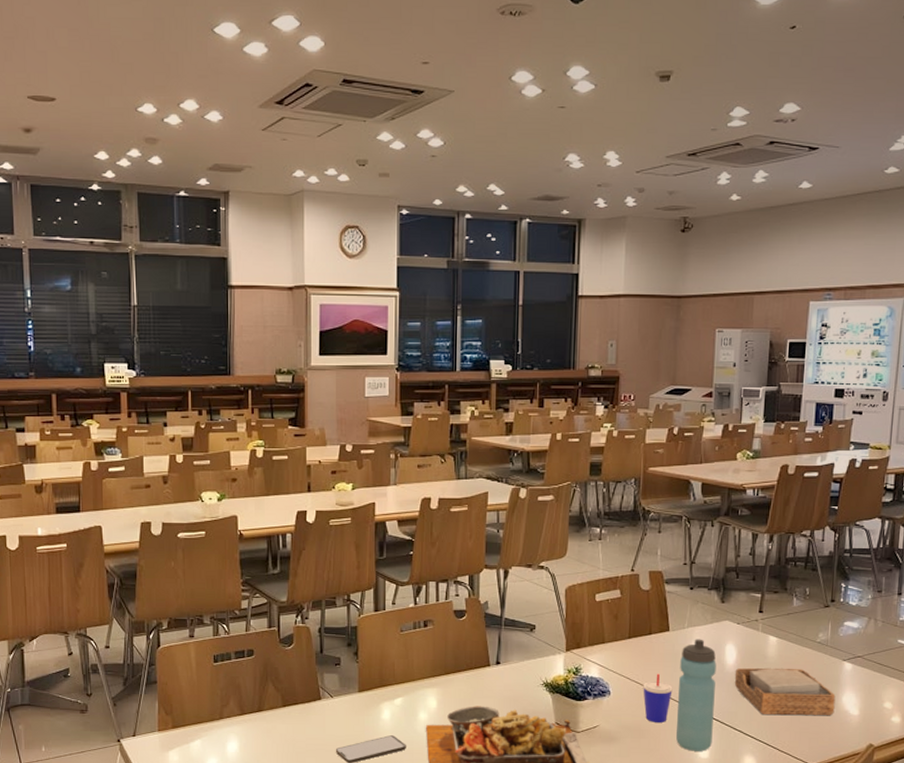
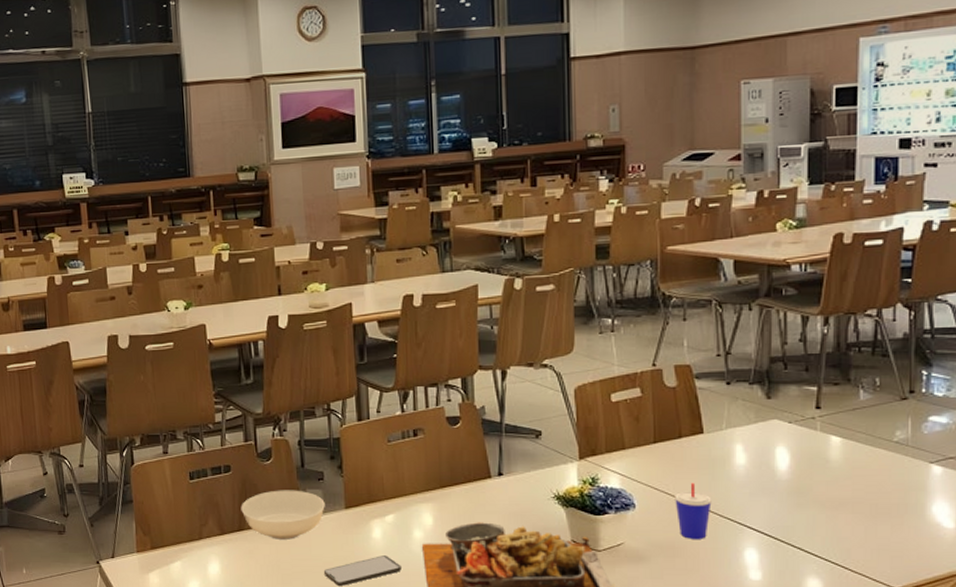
bowl: none [261,673,340,720] -> present [240,490,325,540]
water bottle: present [675,639,717,751] -> none [718,441,765,572]
napkin holder: present [734,667,836,716] -> none [789,473,923,530]

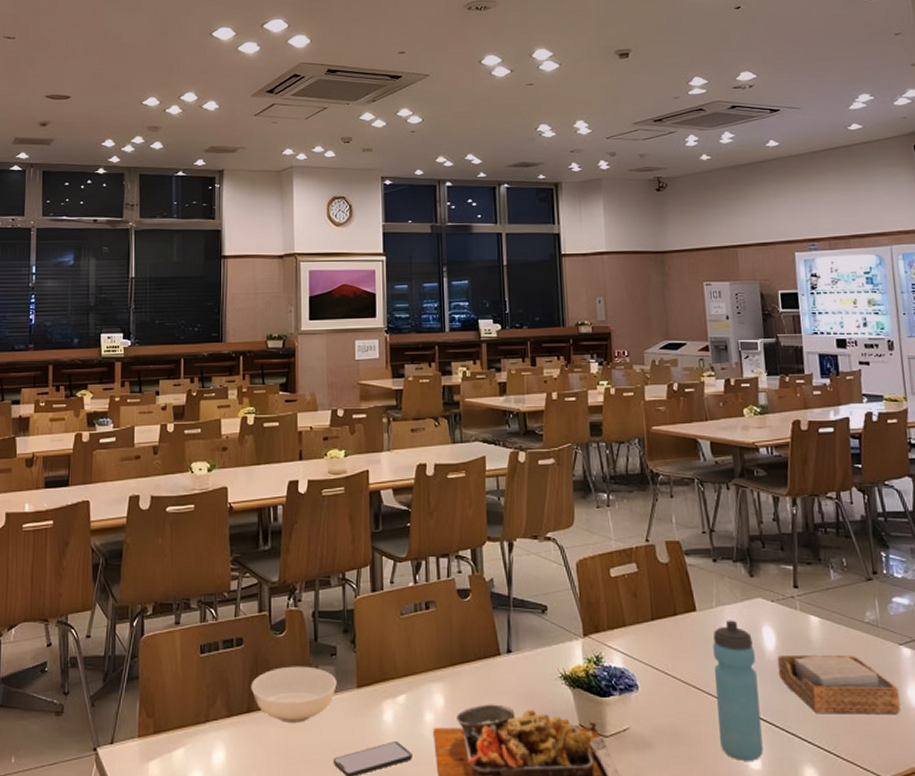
beverage cup: present [675,482,712,539] -> none [674,662,709,724]
water bottle: none [718,441,765,572] -> present [713,620,763,761]
napkin holder: none [789,473,923,530] -> present [777,654,901,715]

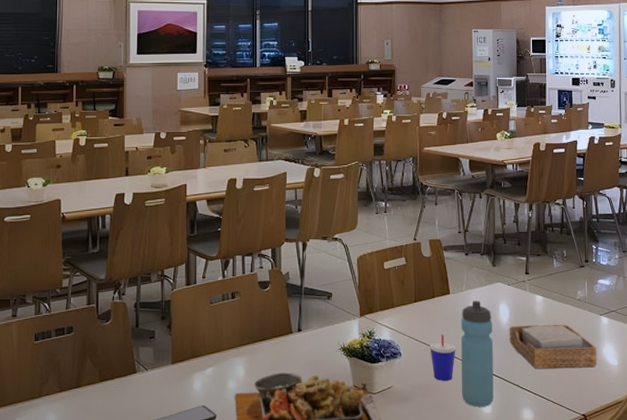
bowl: present [251,666,337,723] -> none [79,348,154,395]
beverage cup: none [674,662,709,724] -> present [430,334,456,381]

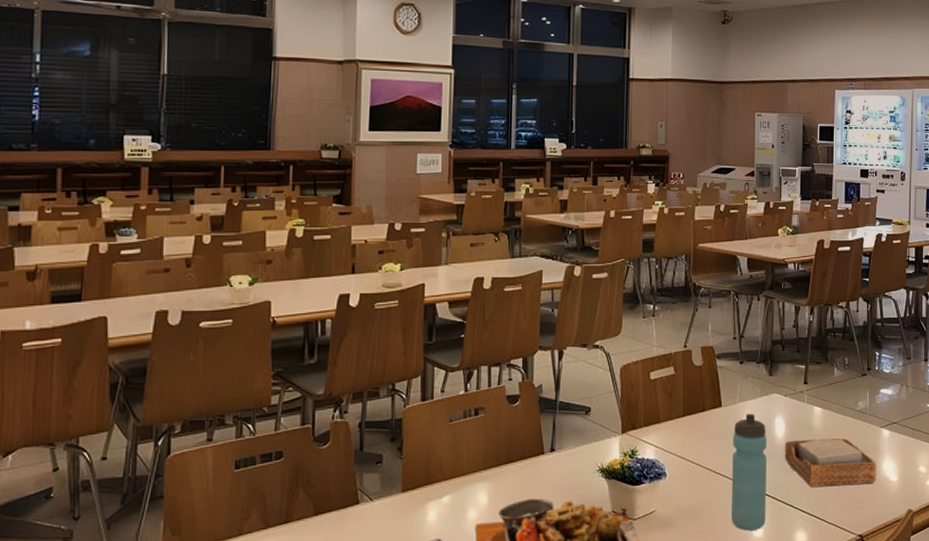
beverage cup: present [430,334,456,381] -> none [698,451,727,503]

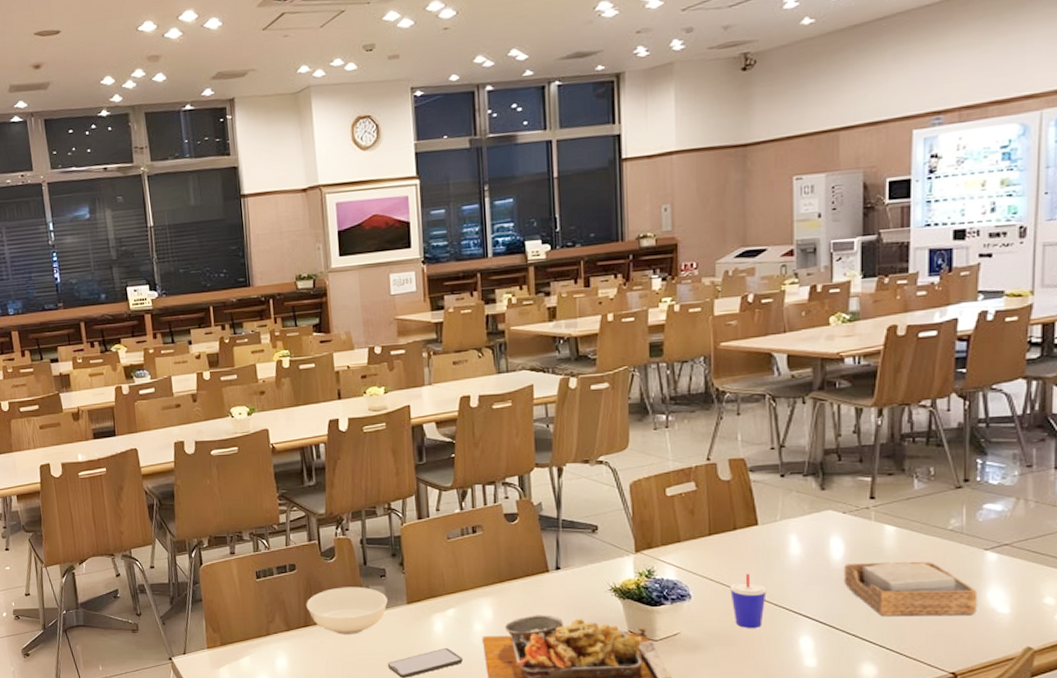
bowl: none [290,475,381,530] -> present [306,586,388,634]
beverage cup: none [698,451,727,503] -> present [730,573,767,628]
water bottle: present [731,413,767,531] -> none [773,532,820,659]

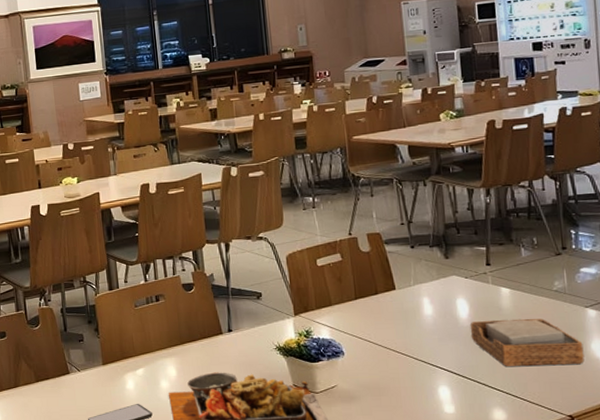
bowl: present [306,586,388,634] -> none [15,350,86,394]
beverage cup: present [730,573,767,628] -> none [376,331,408,380]

